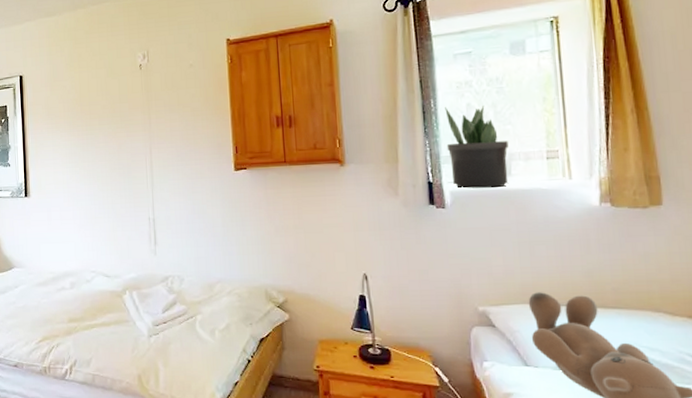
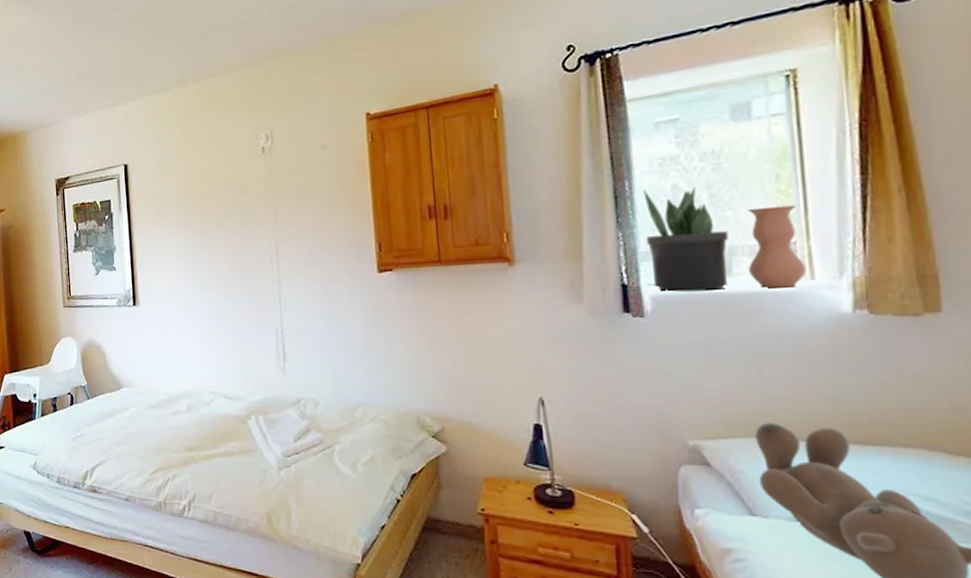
vase: none [523,121,566,186] -> present [747,205,807,289]

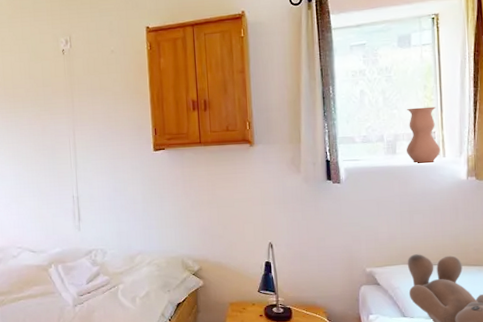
planter: present [643,187,728,293] -> none [342,92,394,166]

